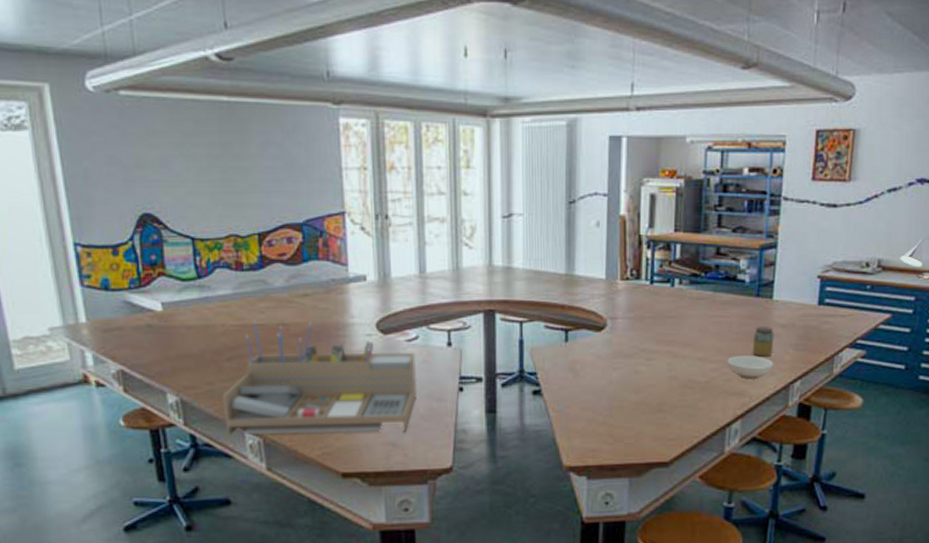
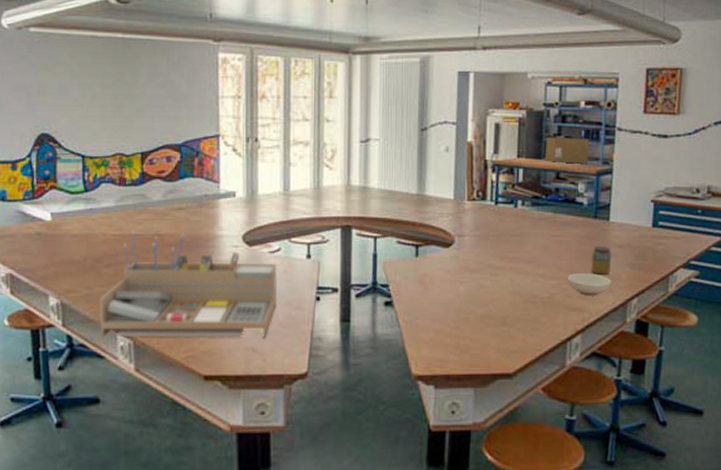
box: none [704,209,753,238] -> present [545,137,590,164]

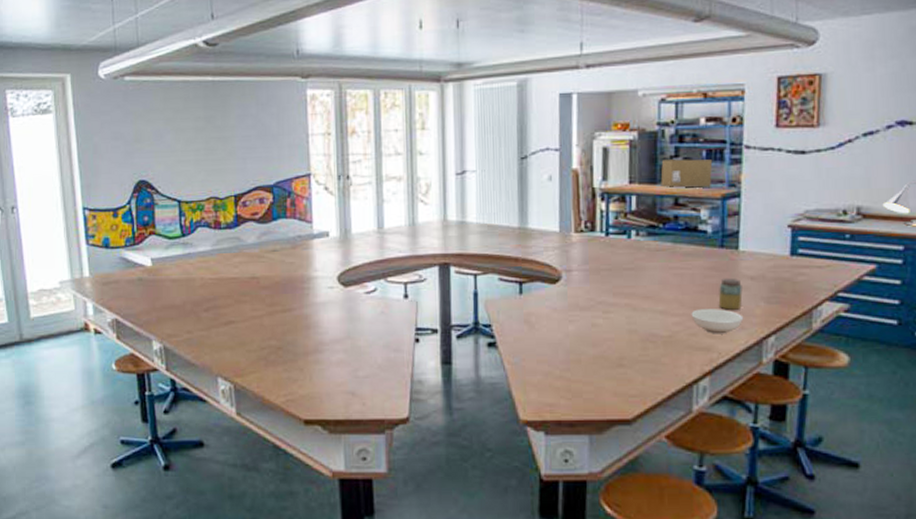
desk organizer: present [98,229,278,338] -> none [199,273,376,382]

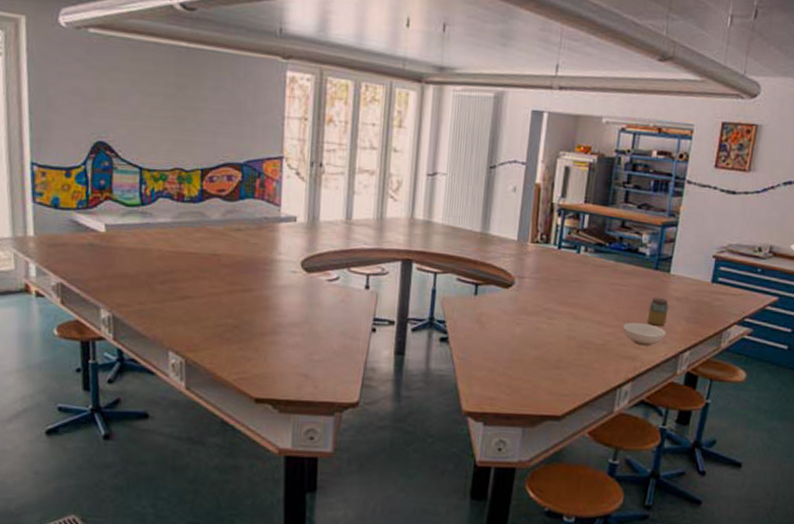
box: present [660,159,713,188] -> none [611,185,659,215]

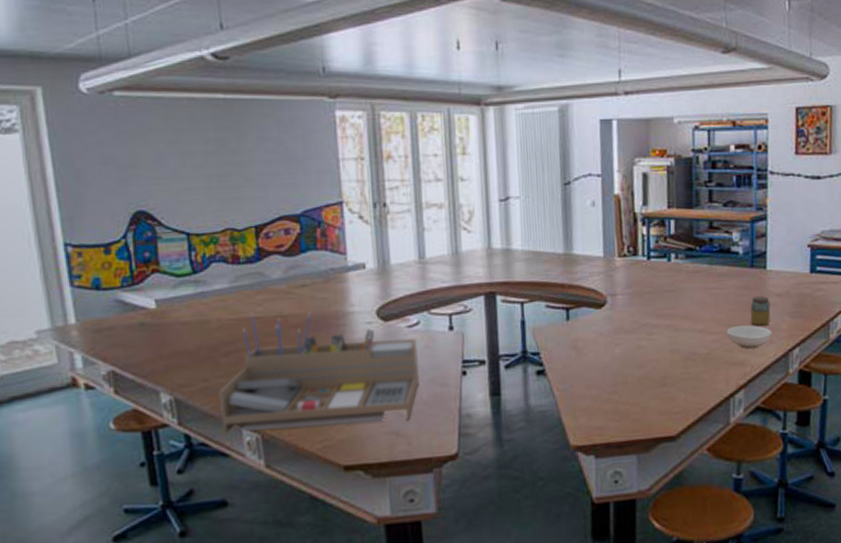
desk organizer: none [150,247,334,365] -> present [218,311,420,435]

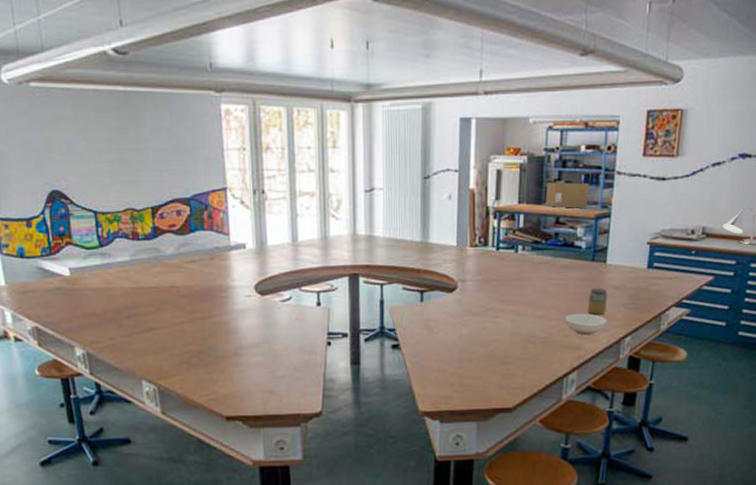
desk organizer: present [218,311,420,435] -> none [122,282,291,385]
box: none [696,184,742,212] -> present [545,182,590,208]

